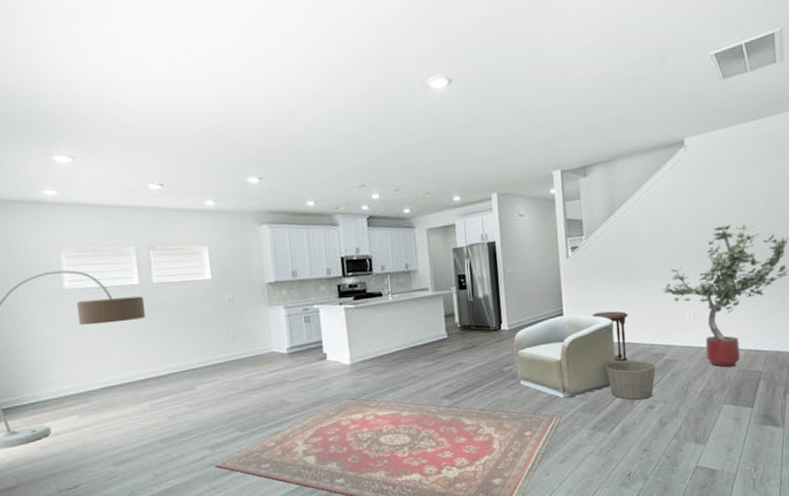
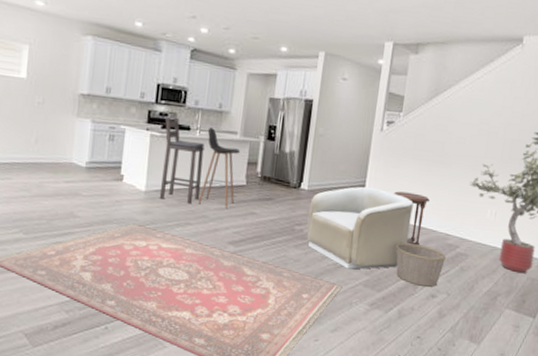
bar stool: none [356,286,406,369] -> present [159,117,205,205]
bar stool: none [399,288,439,366] -> present [198,126,241,208]

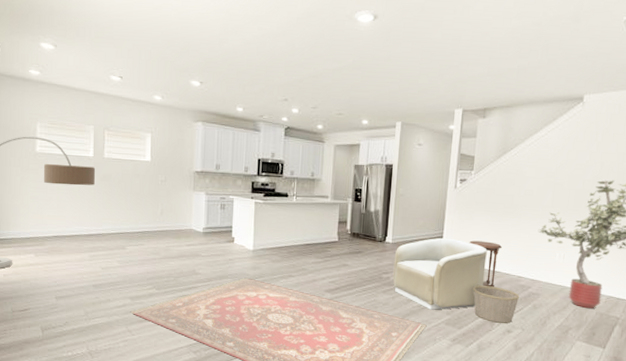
bar stool: present [159,117,205,205] -> none [265,186,302,260]
bar stool: present [198,126,241,208] -> none [298,193,332,262]

